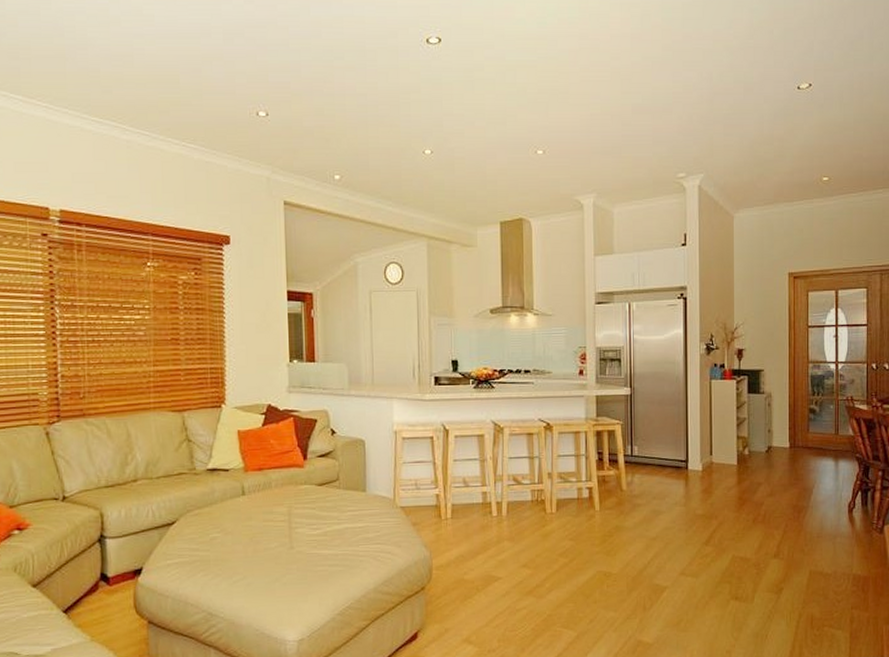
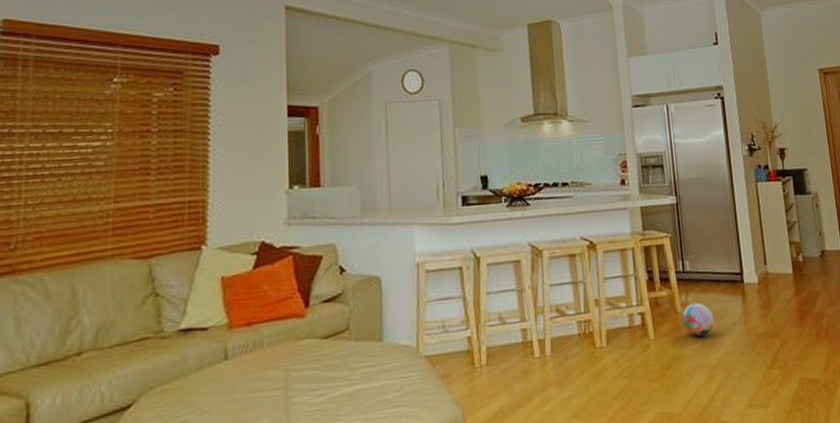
ball: none [627,483,657,512] -> present [682,302,715,337]

